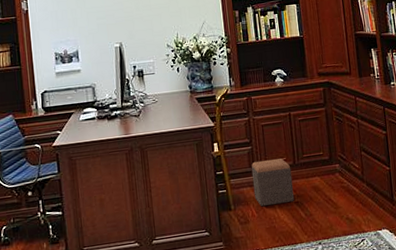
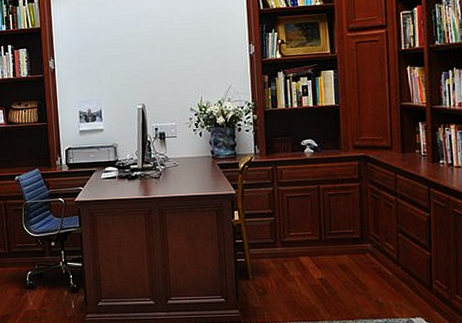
footstool: present [251,158,295,207] -> none [272,232,319,280]

